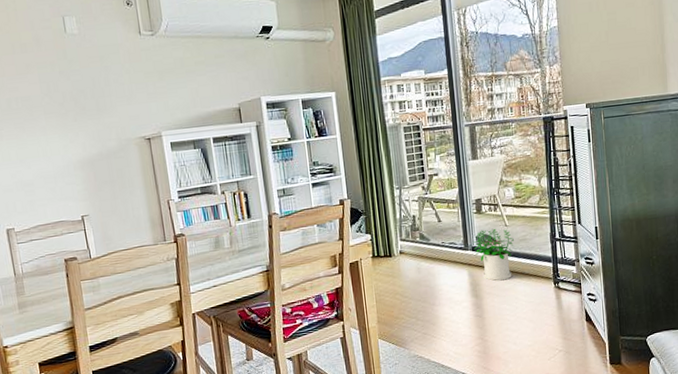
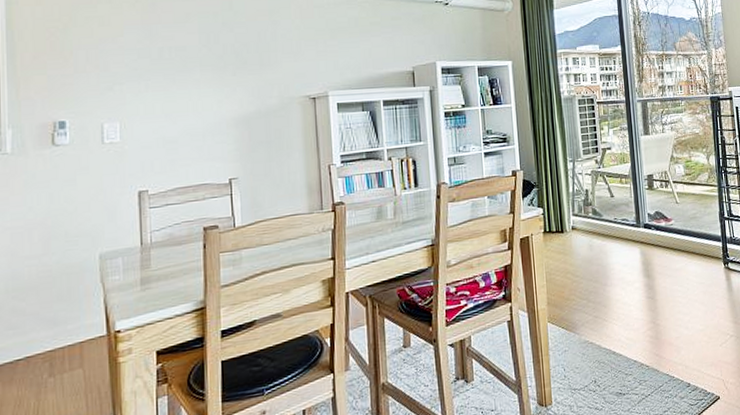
potted plant: present [473,228,514,281] -> none [645,205,685,260]

